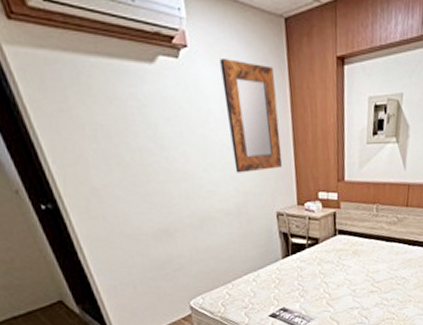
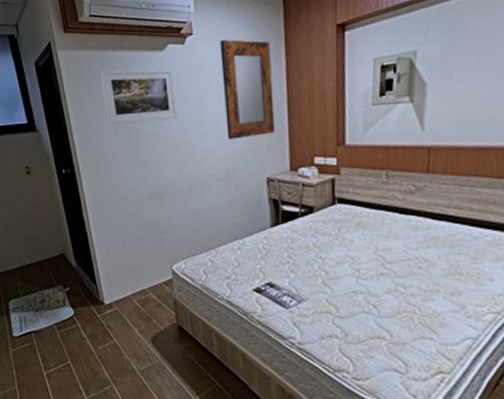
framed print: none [72,79,180,152] -> present [100,69,178,125]

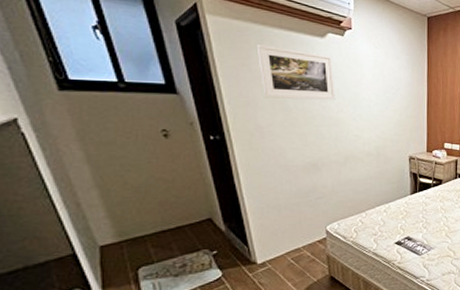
home mirror: present [220,39,276,140] -> none [376,40,417,124]

